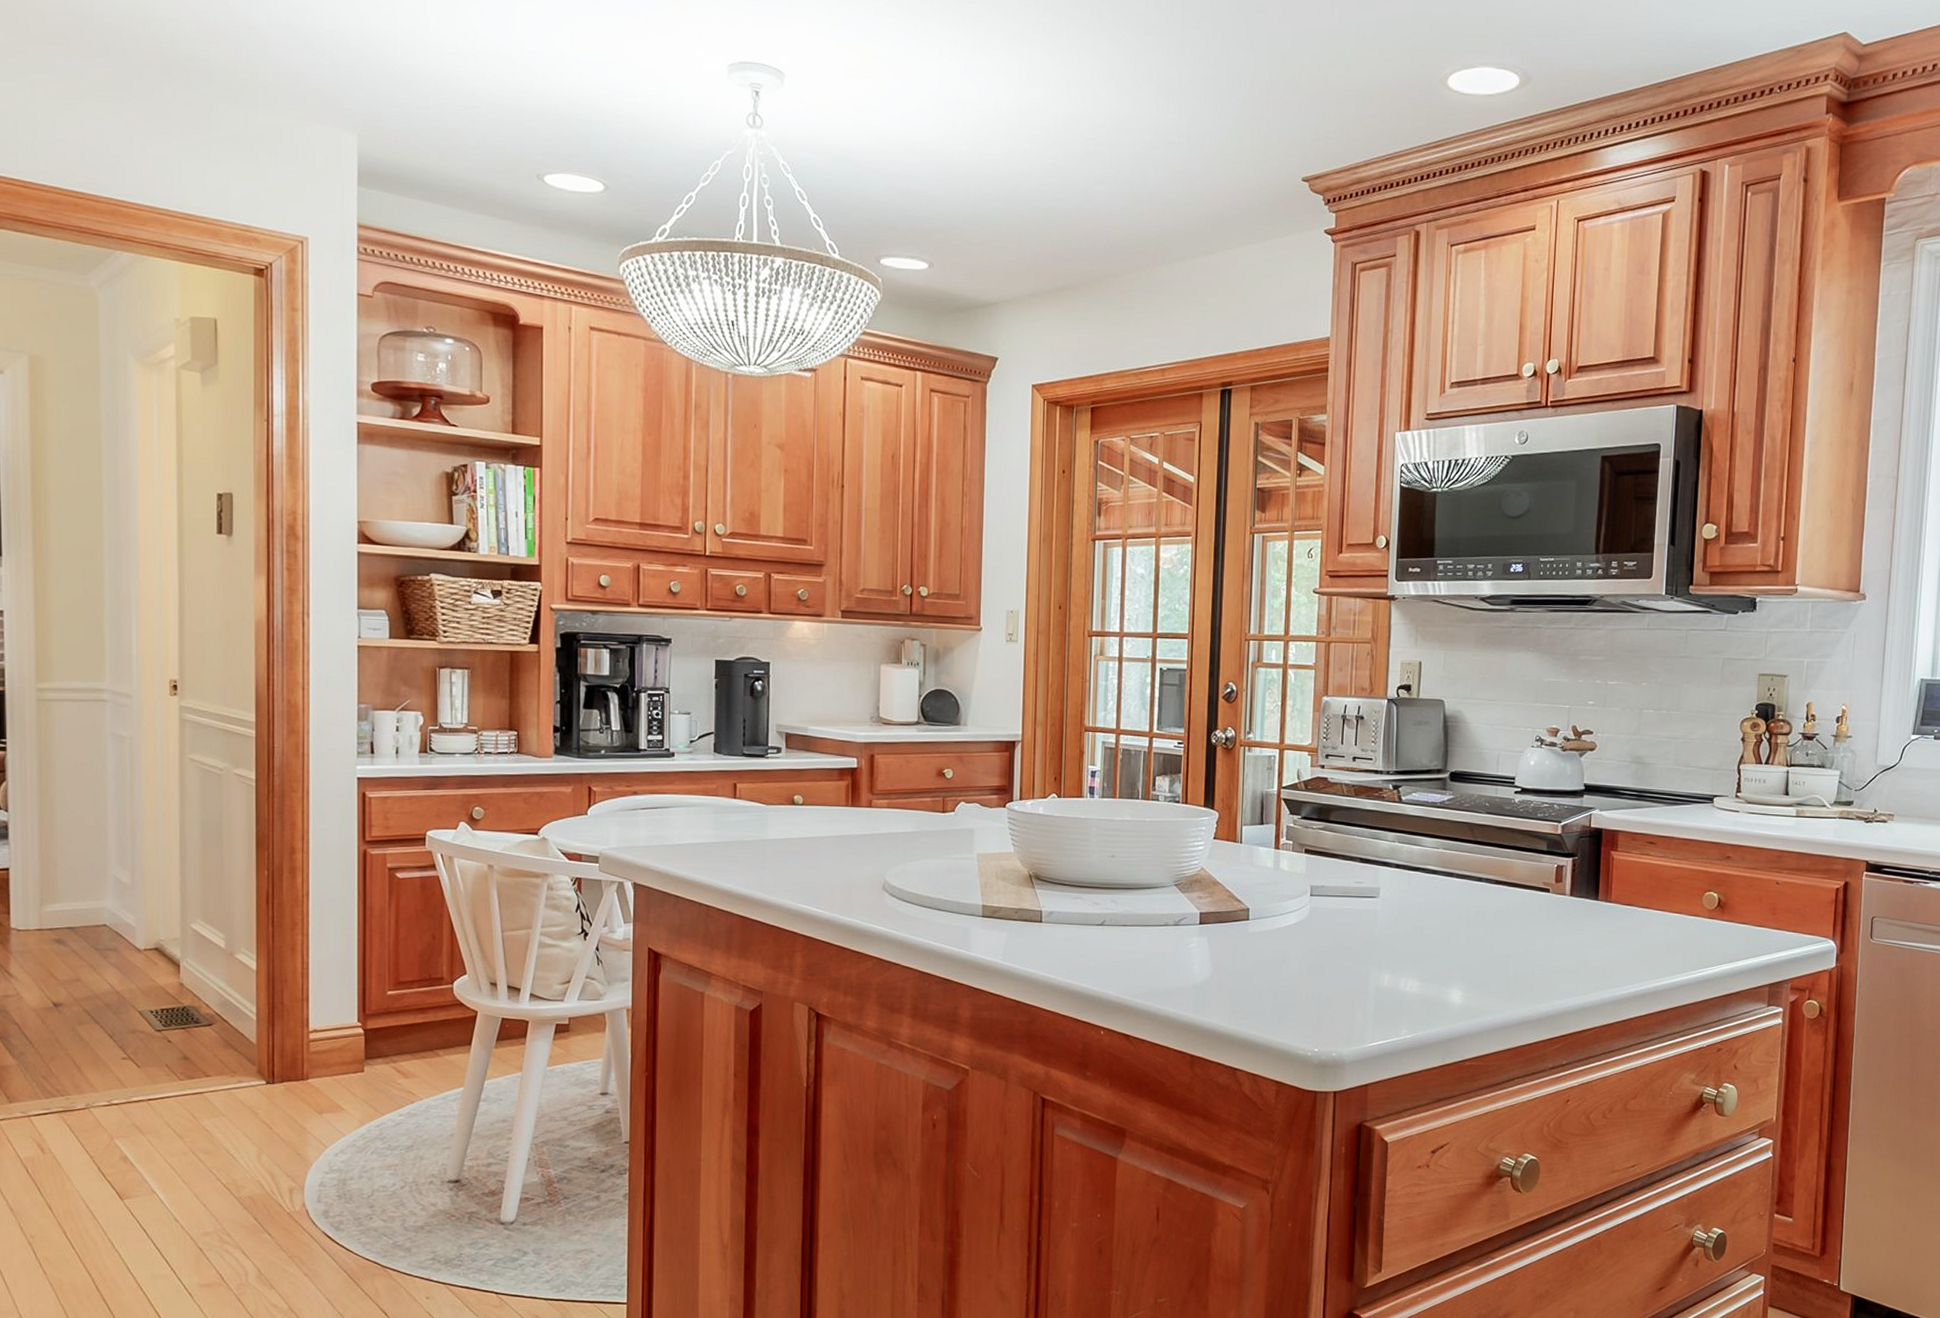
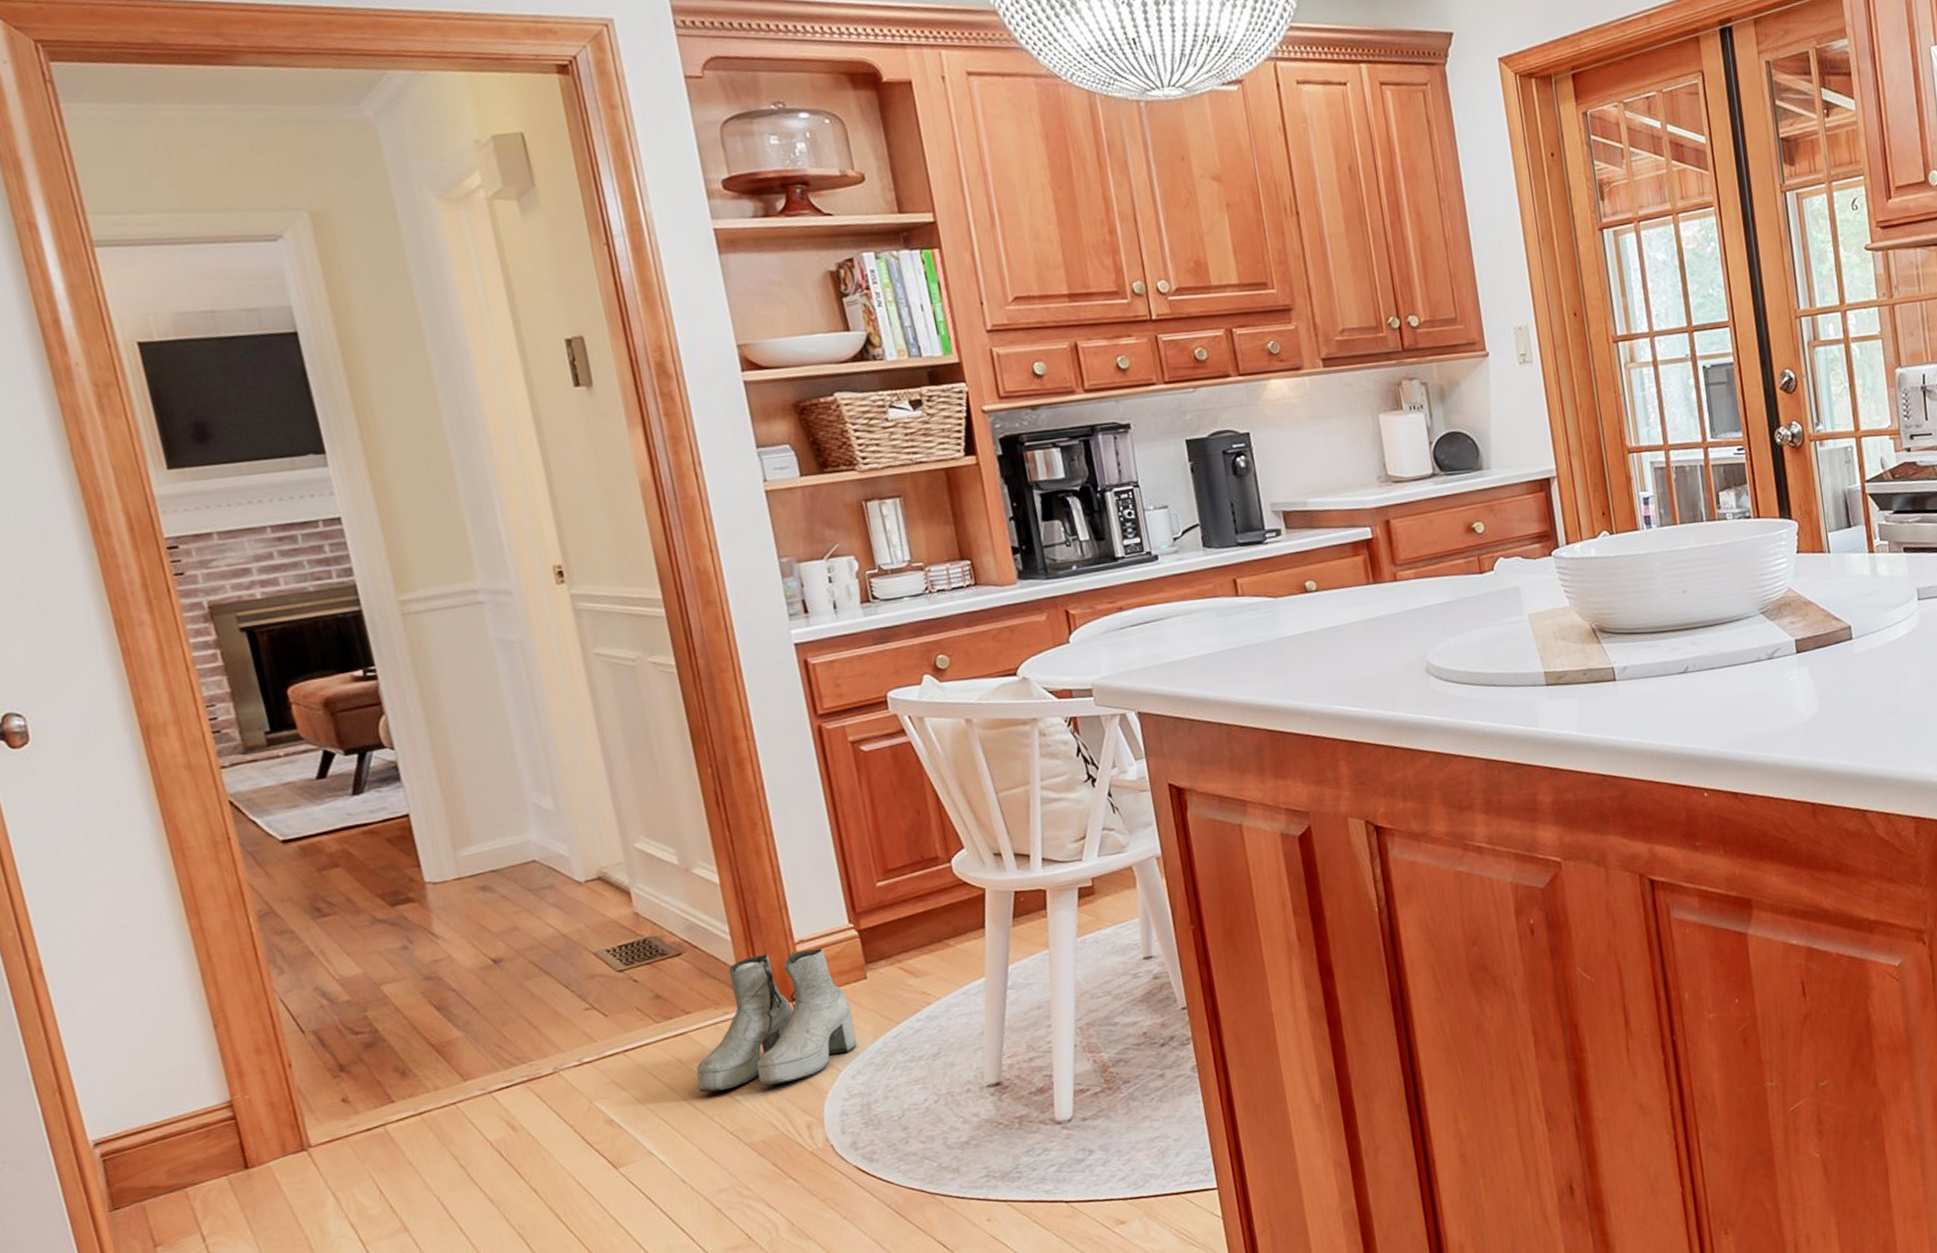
boots: none [204,1037,345,1150] -> present [696,948,858,1093]

